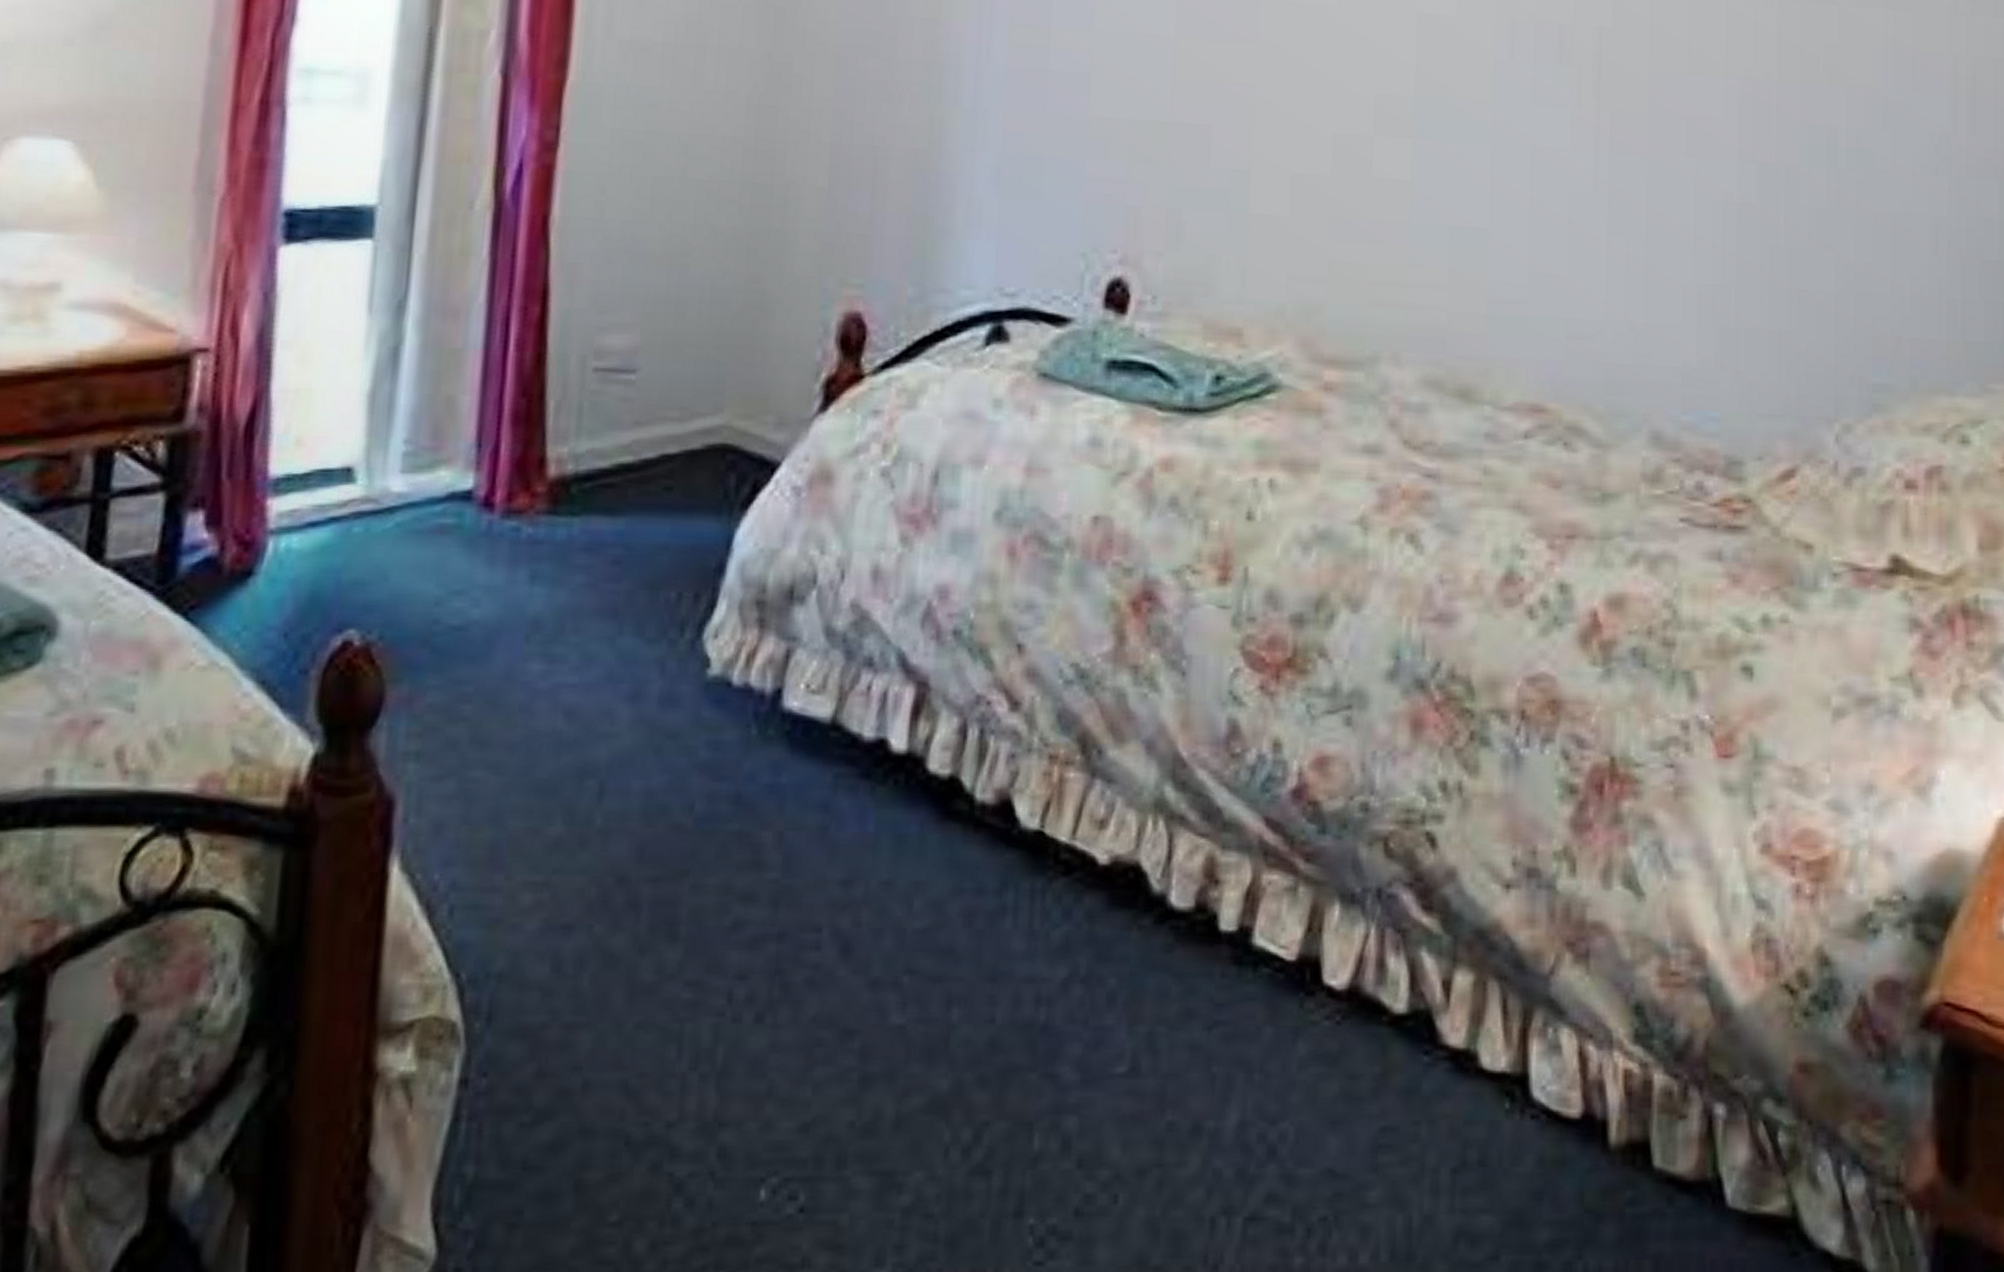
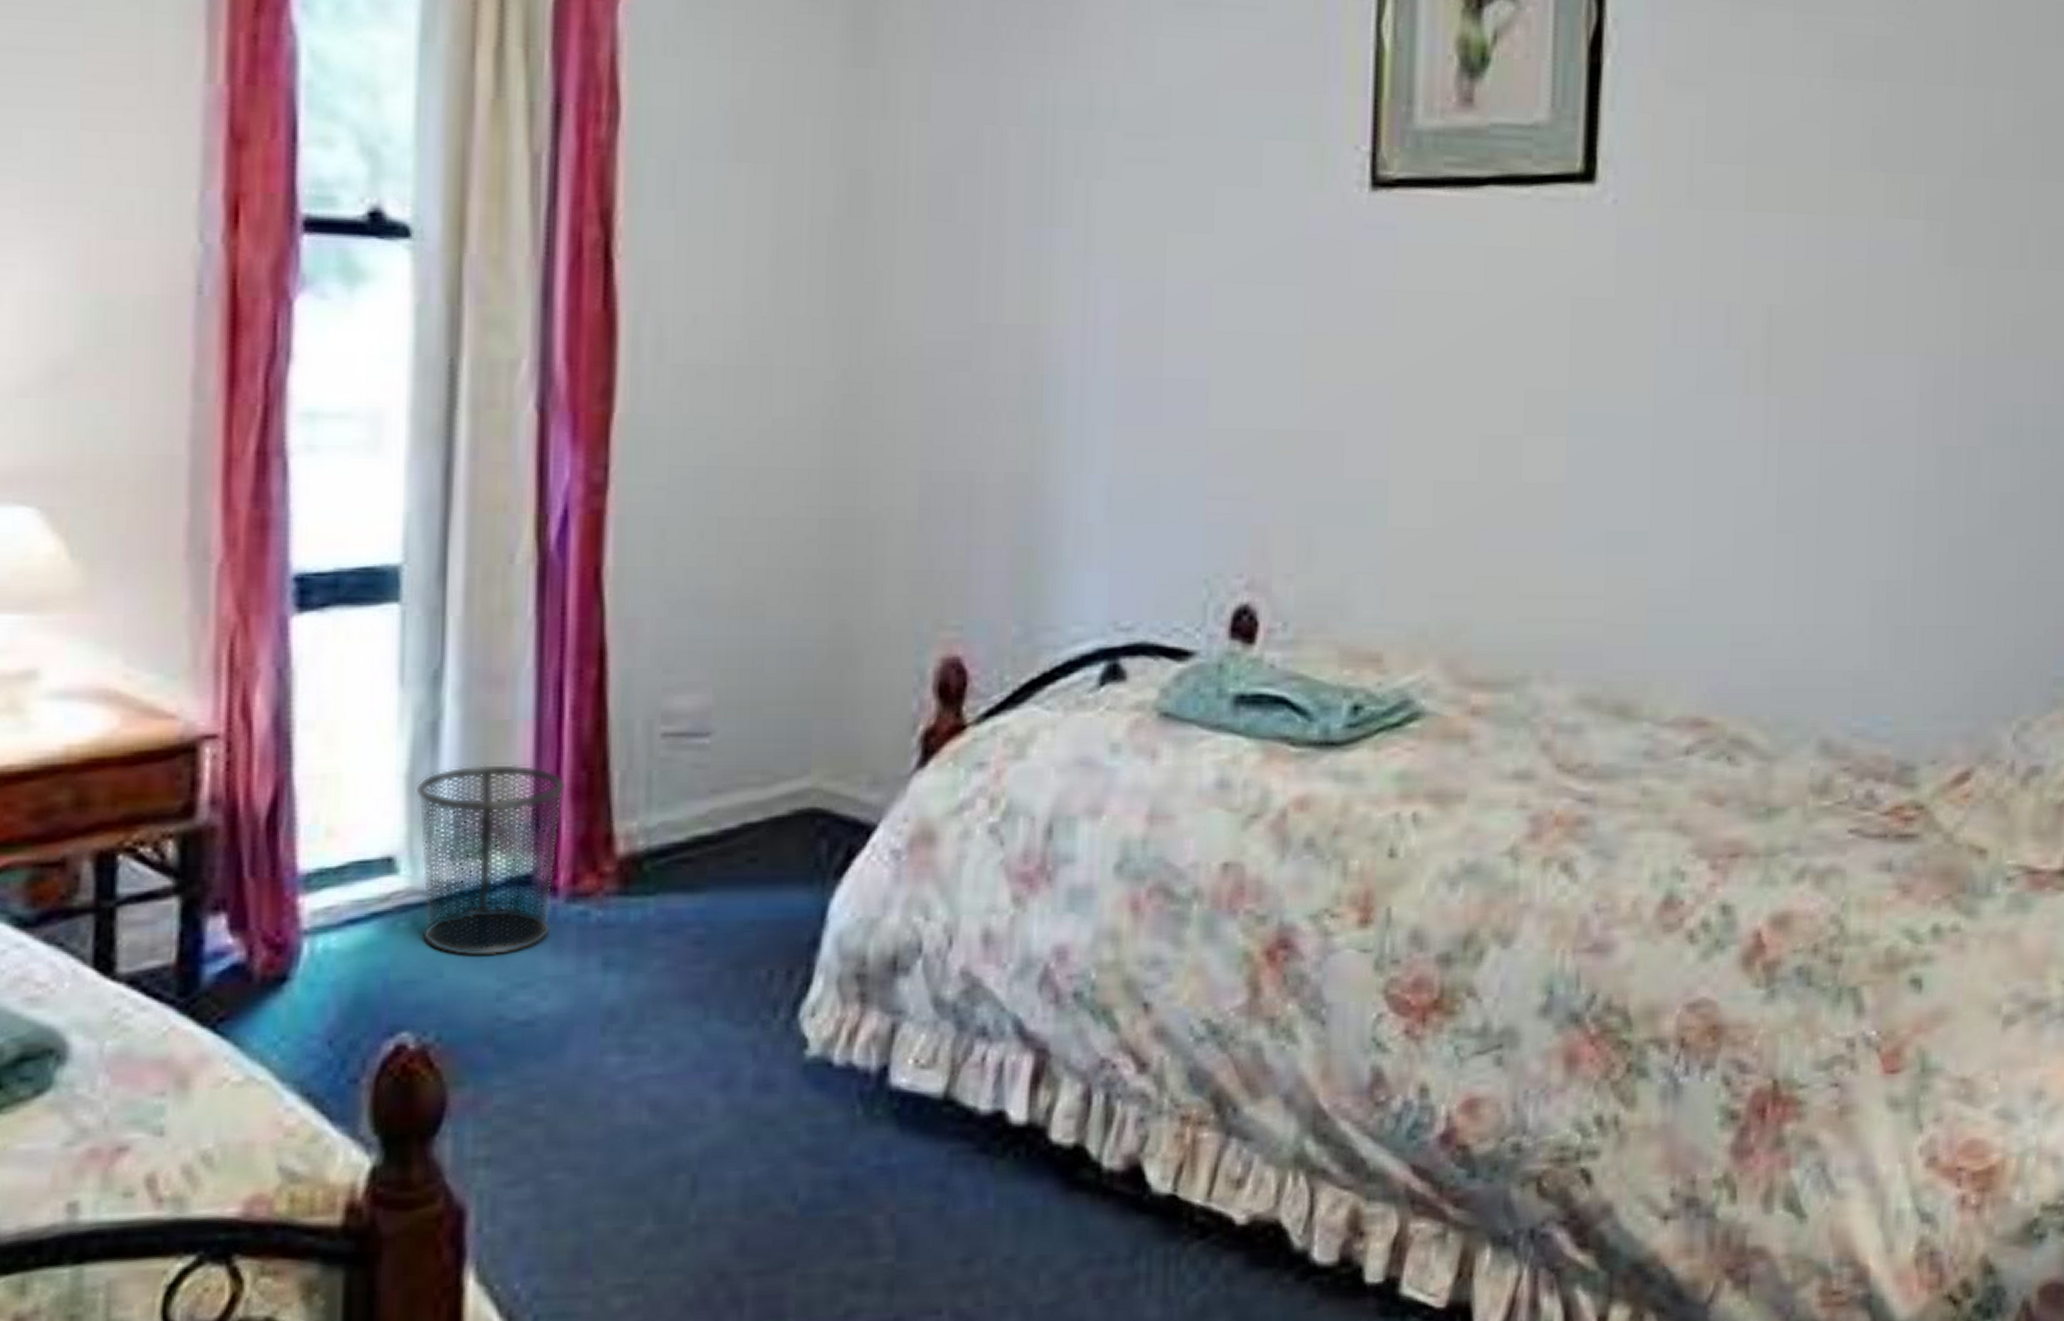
waste bin: none [373,387,507,564] -> present [415,763,566,957]

